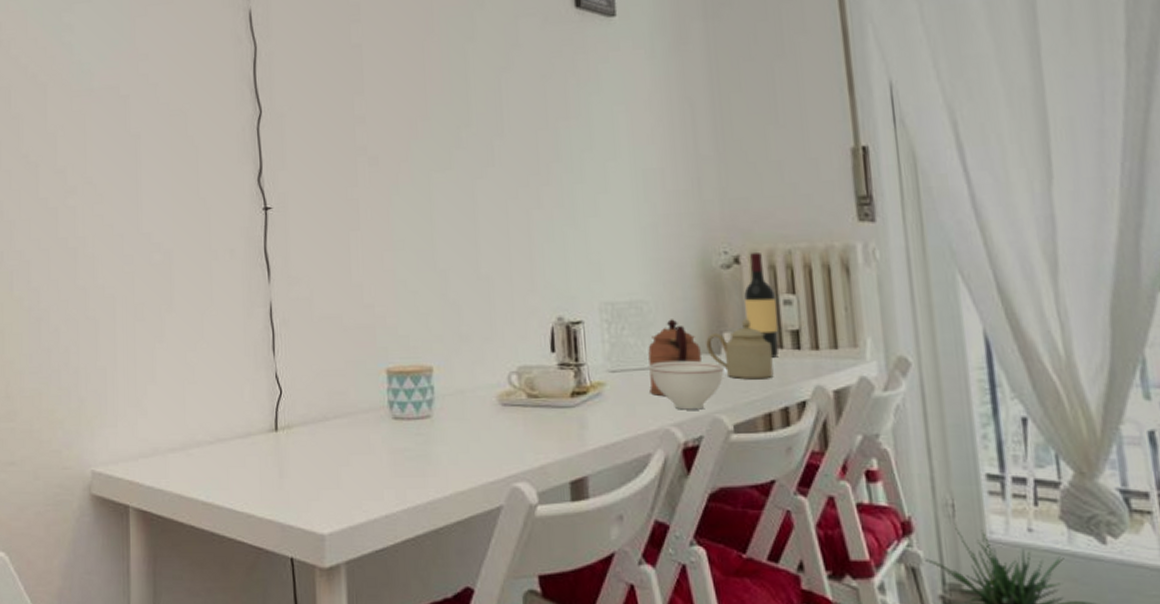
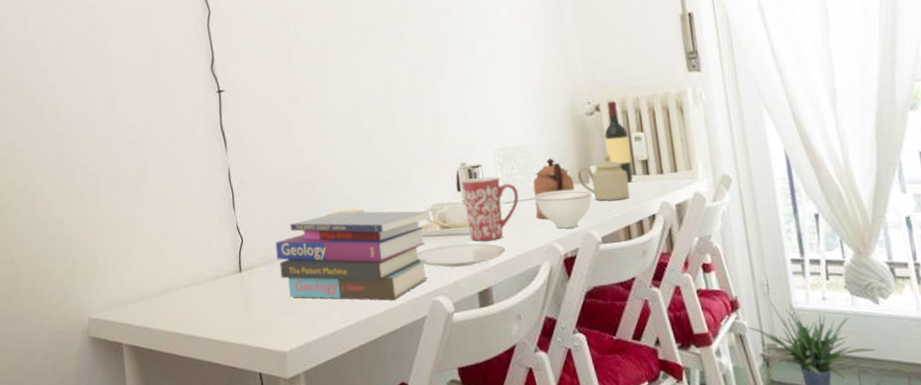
books: none [321,366,516,482] -> present [275,211,431,300]
plate: none [496,418,609,447] -> present [417,242,506,267]
mug: none [556,336,629,418] -> present [461,176,519,242]

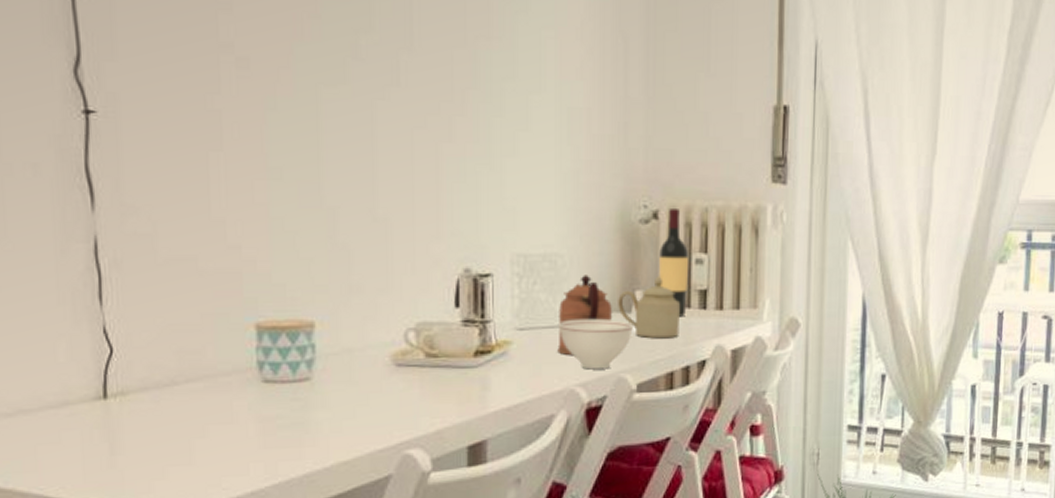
books: present [275,211,431,300] -> none [167,320,413,451]
plate: present [417,242,506,267] -> none [388,379,512,411]
mug: present [461,176,519,242] -> none [461,291,539,379]

